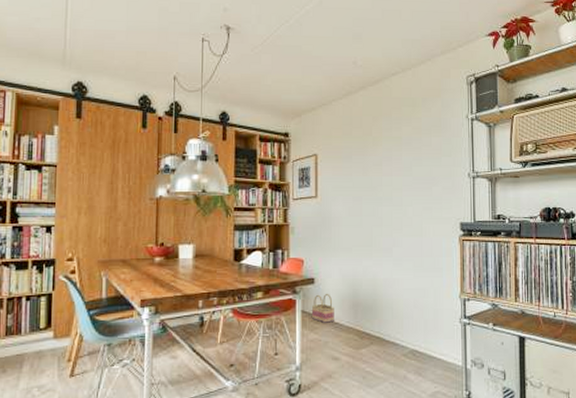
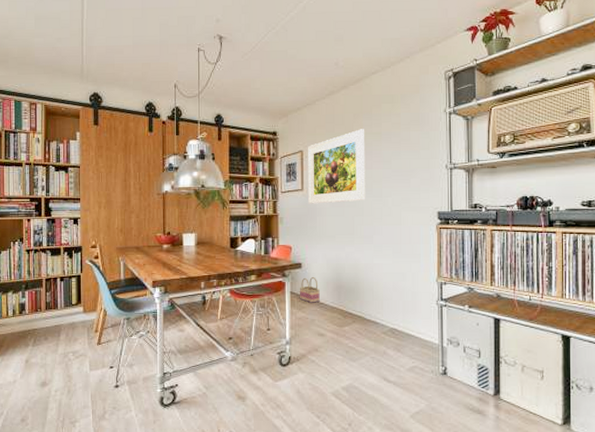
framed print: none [322,133,385,213] -> present [307,129,366,204]

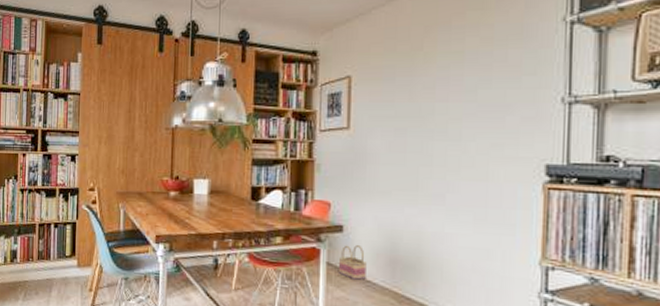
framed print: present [307,129,366,204] -> none [356,46,439,148]

